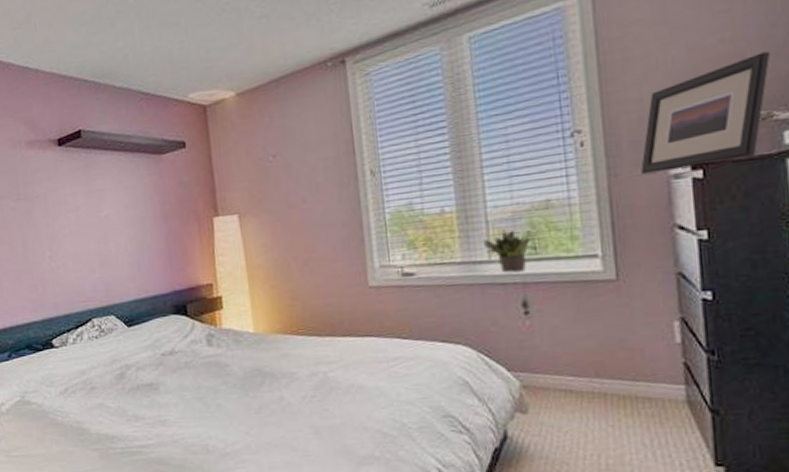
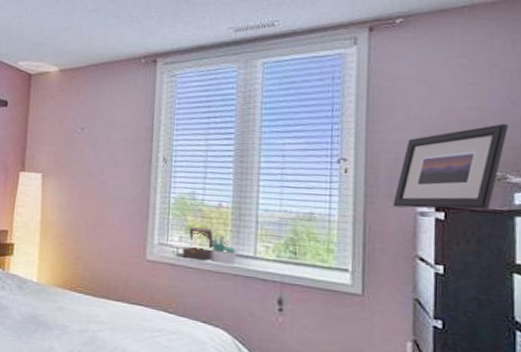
jewelry box: none [407,239,442,278] -> present [181,227,214,262]
succulent plant: none [439,243,470,276] -> present [210,235,238,265]
potted plant: present [482,228,531,274] -> none [251,231,293,274]

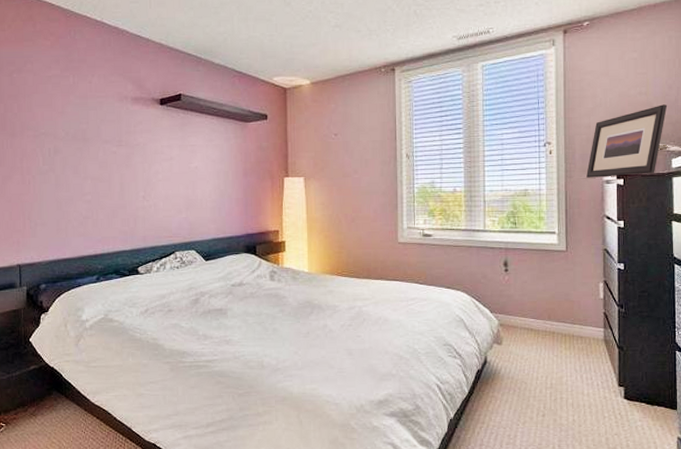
jewelry box: present [181,227,214,262] -> none [427,210,452,239]
succulent plant: present [210,235,238,265] -> none [449,215,471,239]

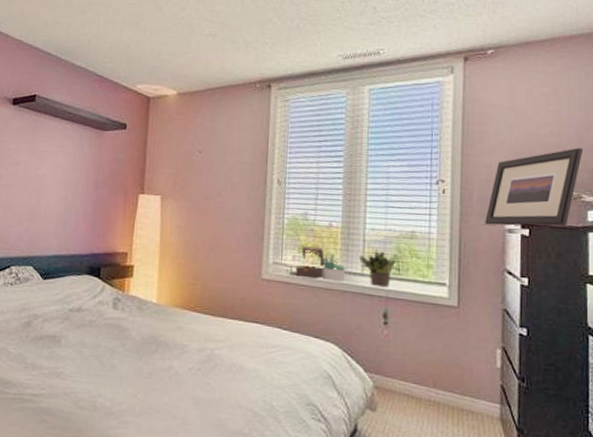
jewelry box: none [427,210,452,239] -> present [295,246,325,280]
succulent plant: none [449,215,471,239] -> present [321,253,347,282]
potted plant: none [480,207,513,241] -> present [358,249,396,289]

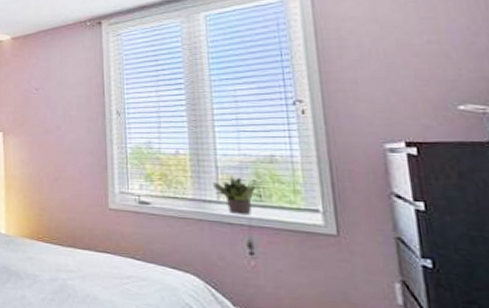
jewelry box: present [295,246,325,280] -> none [143,175,175,209]
succulent plant: present [321,253,347,282] -> none [172,181,201,210]
picture frame: present [485,148,584,227] -> none [358,55,475,145]

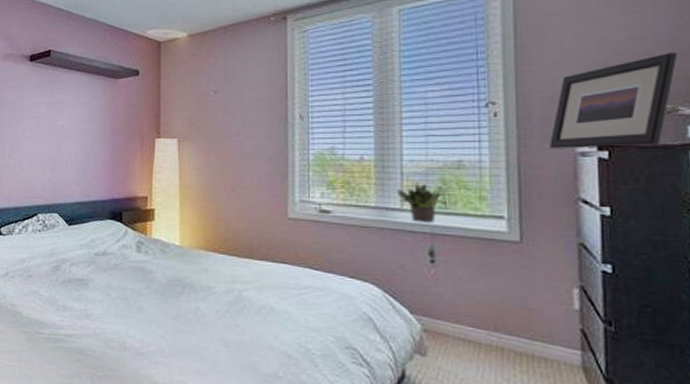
picture frame: none [358,55,475,145] -> present [550,52,678,148]

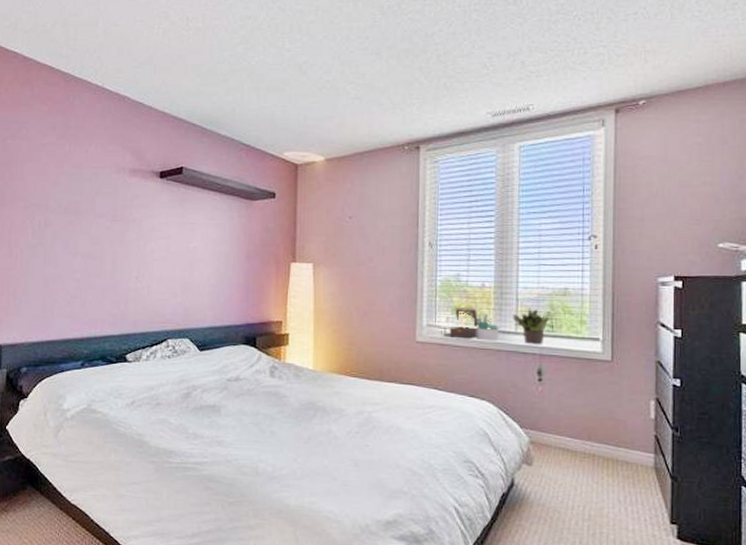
jewelry box: none [324,182,358,217] -> present [449,308,478,340]
succulent plant: none [354,189,384,218] -> present [475,314,501,341]
picture frame: present [550,52,678,148] -> none [638,197,737,278]

